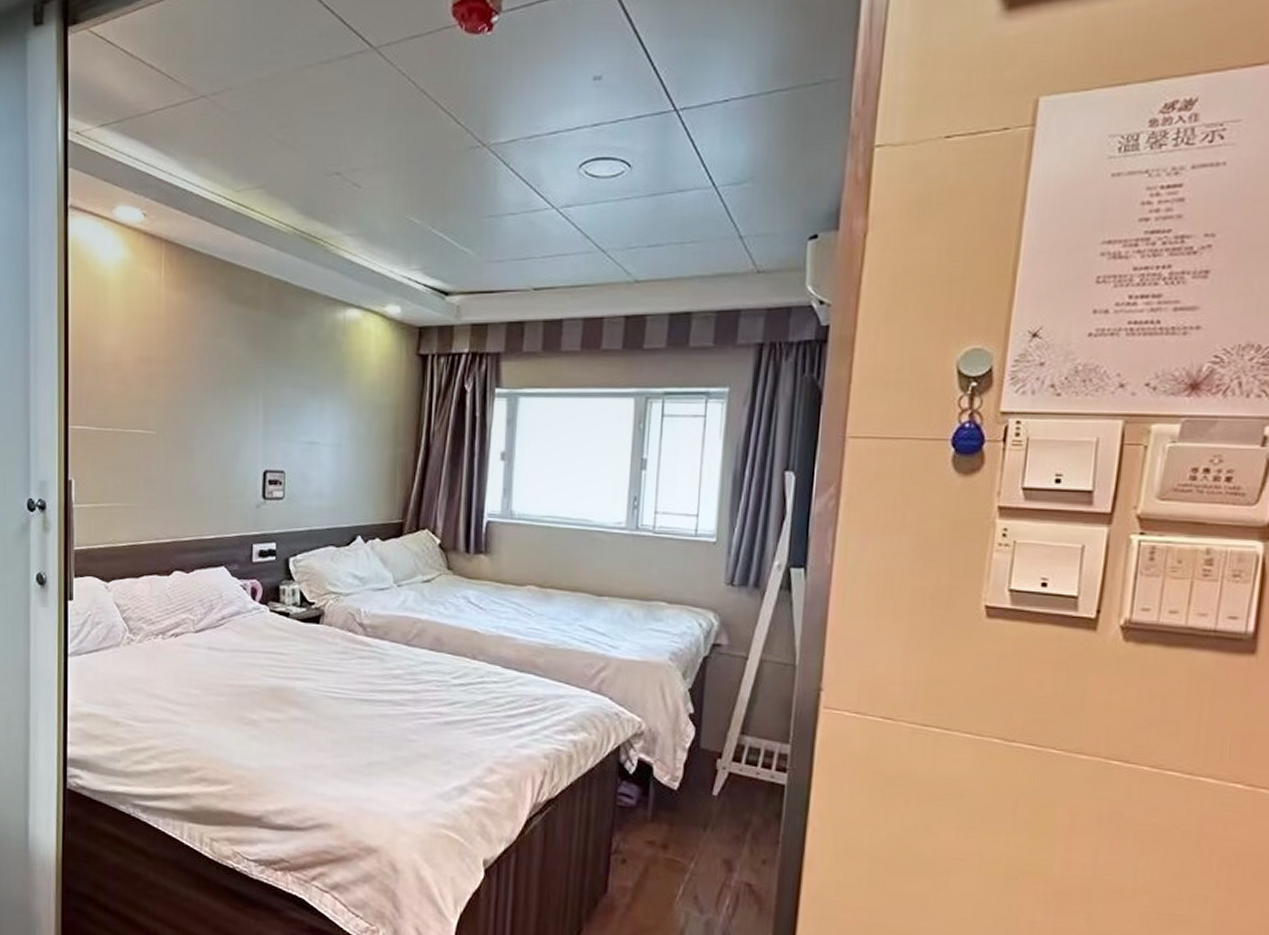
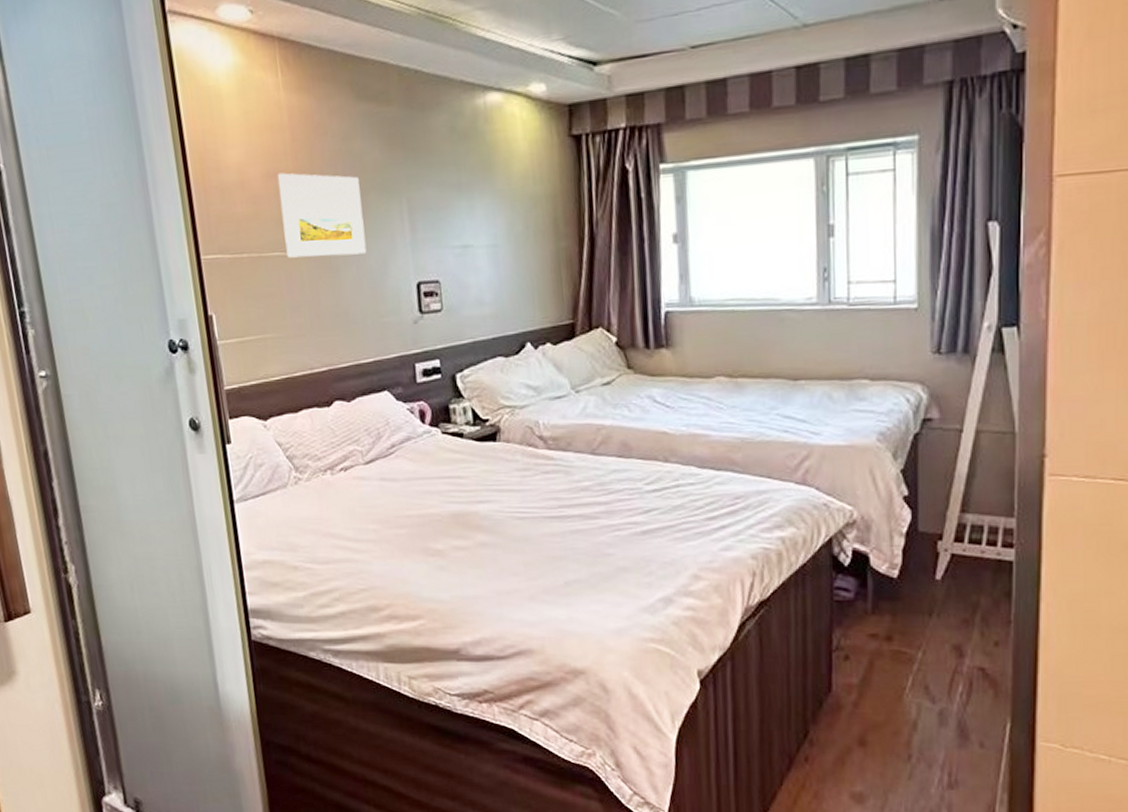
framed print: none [148,359,222,440] -> present [277,172,367,258]

